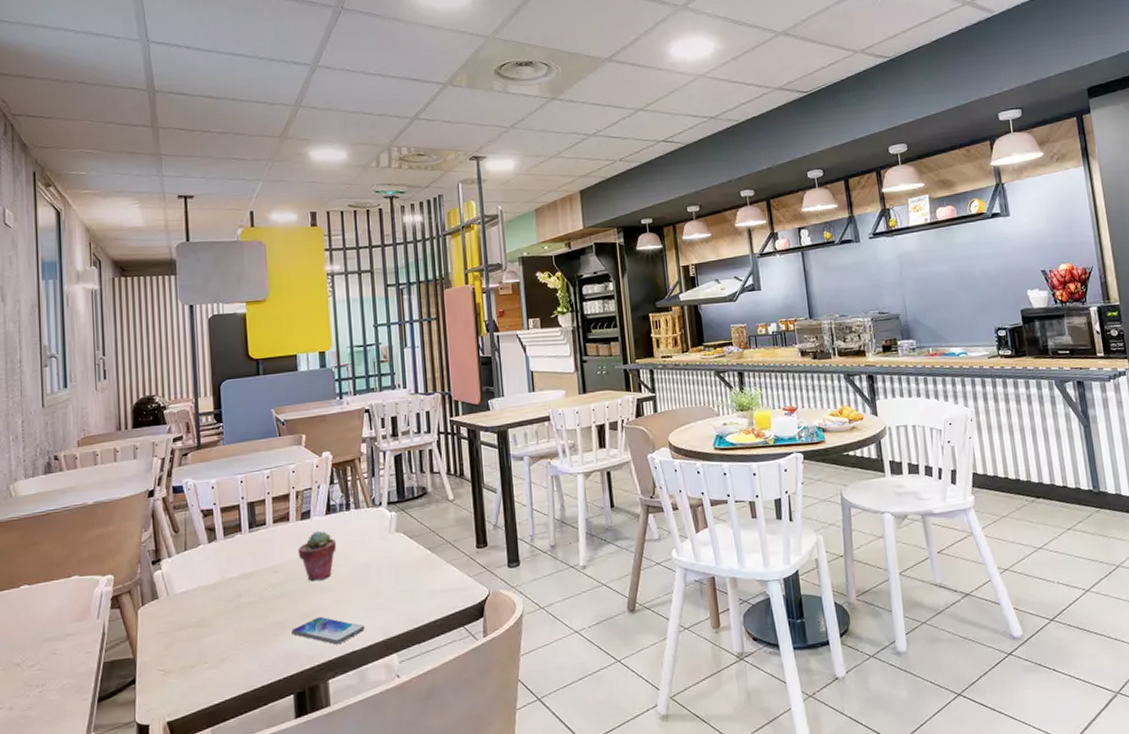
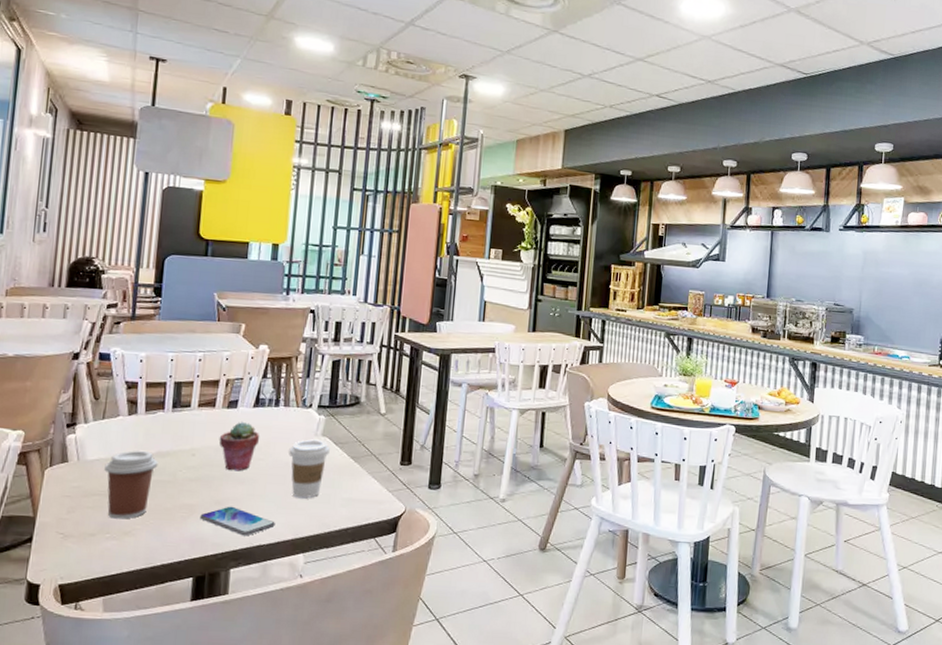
coffee cup: none [193,575,244,648] -> present [104,450,158,519]
coffee cup: none [366,536,406,598] -> present [289,439,330,499]

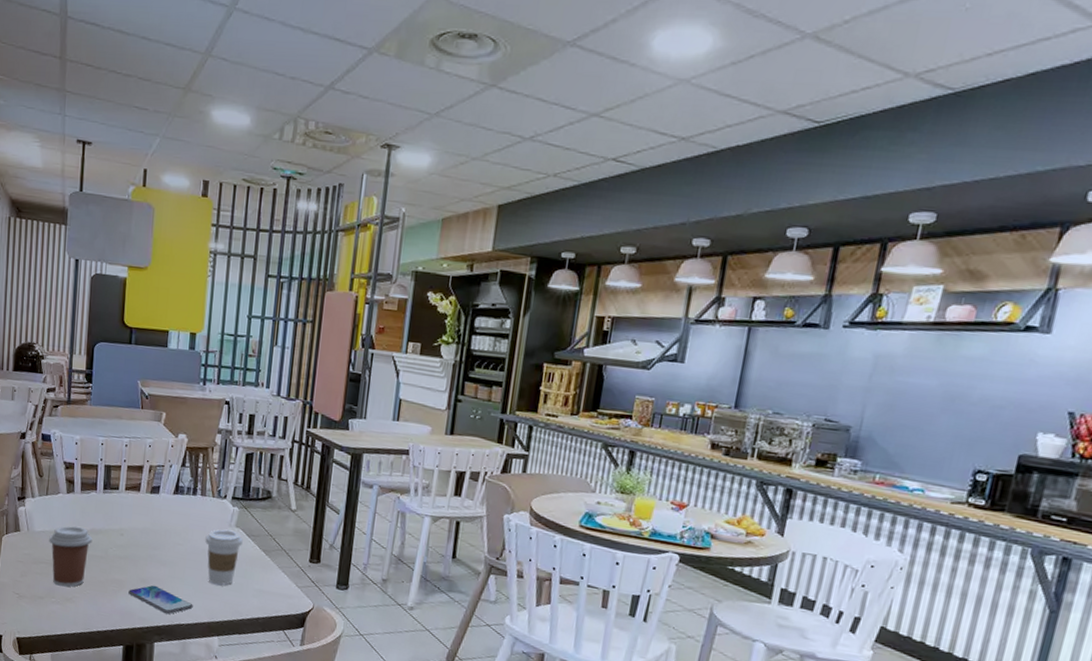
potted succulent: present [219,421,260,472] -> none [143,506,180,554]

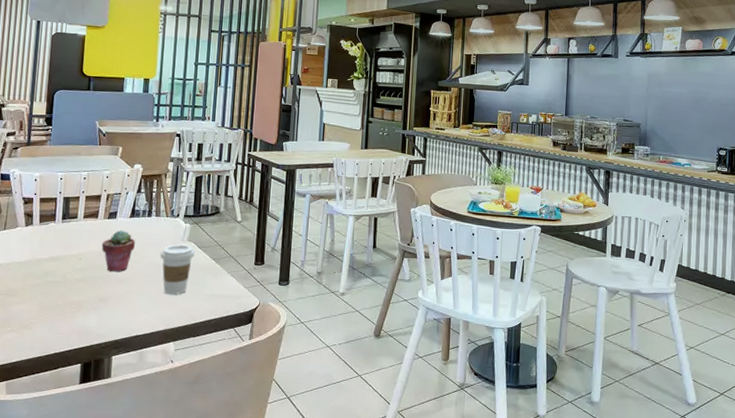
coffee cup: present [49,526,93,587] -> none [6,256,51,315]
smartphone: present [128,585,193,615] -> none [86,302,150,328]
potted succulent: none [143,506,180,554] -> present [101,229,136,273]

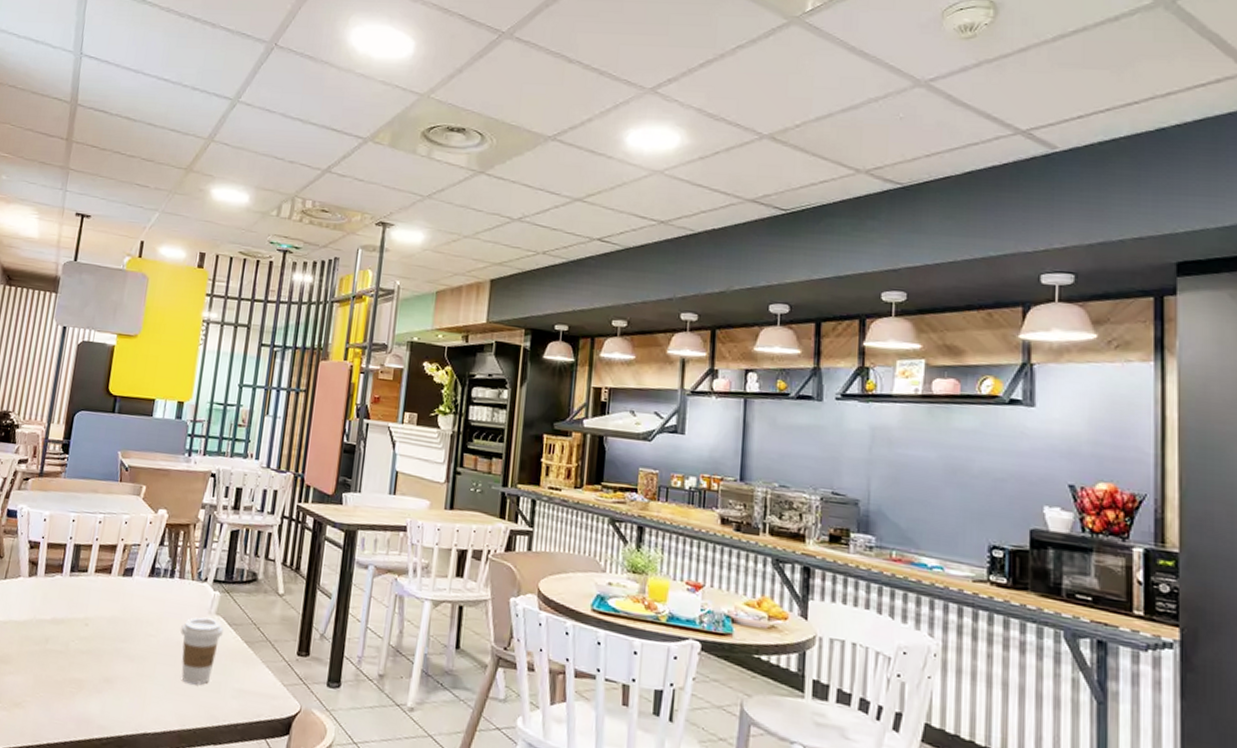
potted succulent: present [101,229,136,273] -> none [112,591,153,647]

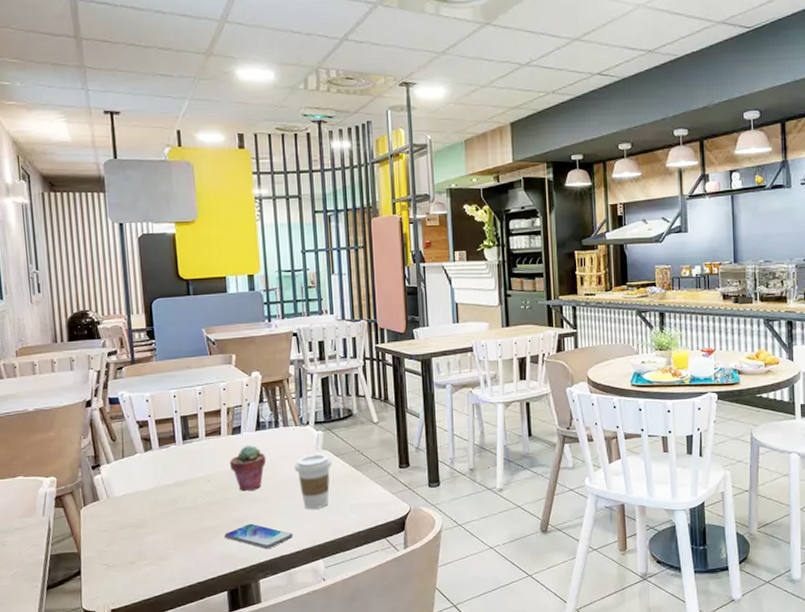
smartphone: none [88,685,163,722] -> present [224,523,293,549]
potted succulent: none [112,591,153,647] -> present [229,445,266,492]

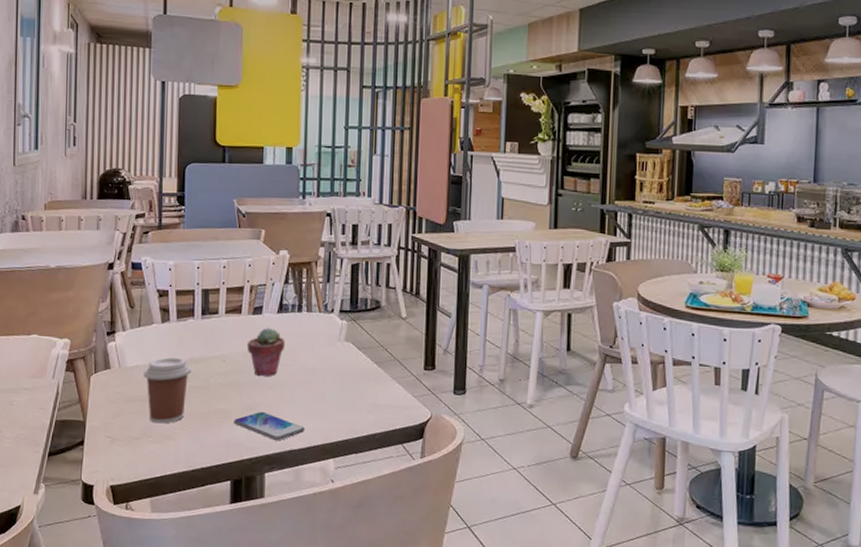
coffee cup: none [132,482,179,546] -> present [143,357,192,424]
coffee cup: present [294,453,332,509] -> none [314,344,354,404]

